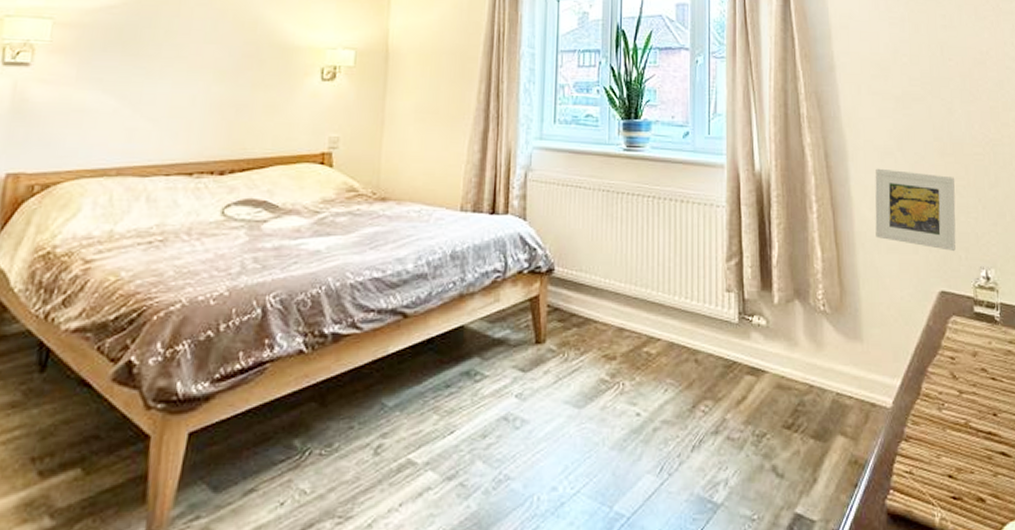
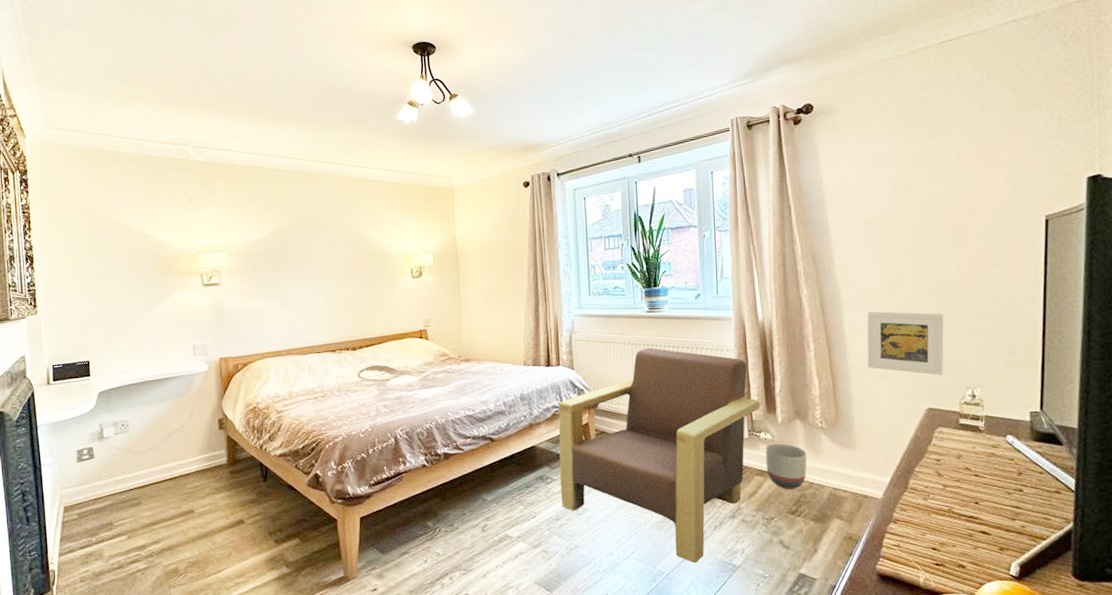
armchair: none [492,197,753,501] -> present [558,348,760,563]
planter: none [758,331,807,394] -> present [765,443,807,489]

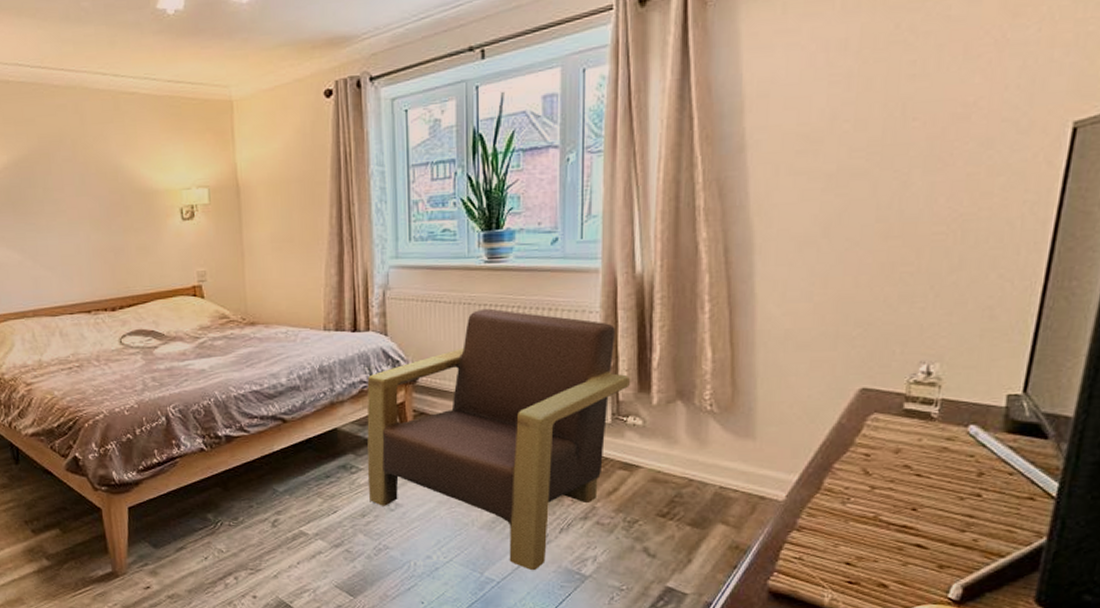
planter: present [765,443,807,489] -> none [632,430,688,487]
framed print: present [867,311,944,375] -> none [782,259,900,346]

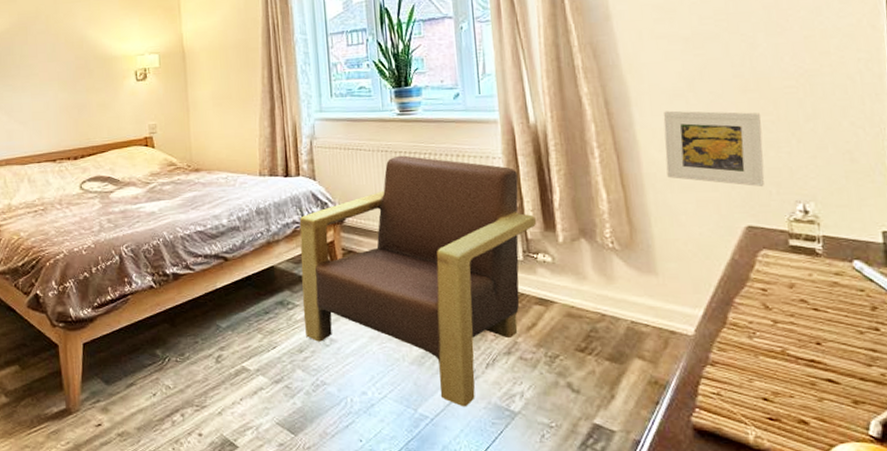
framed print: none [782,259,900,346] -> present [663,110,765,187]

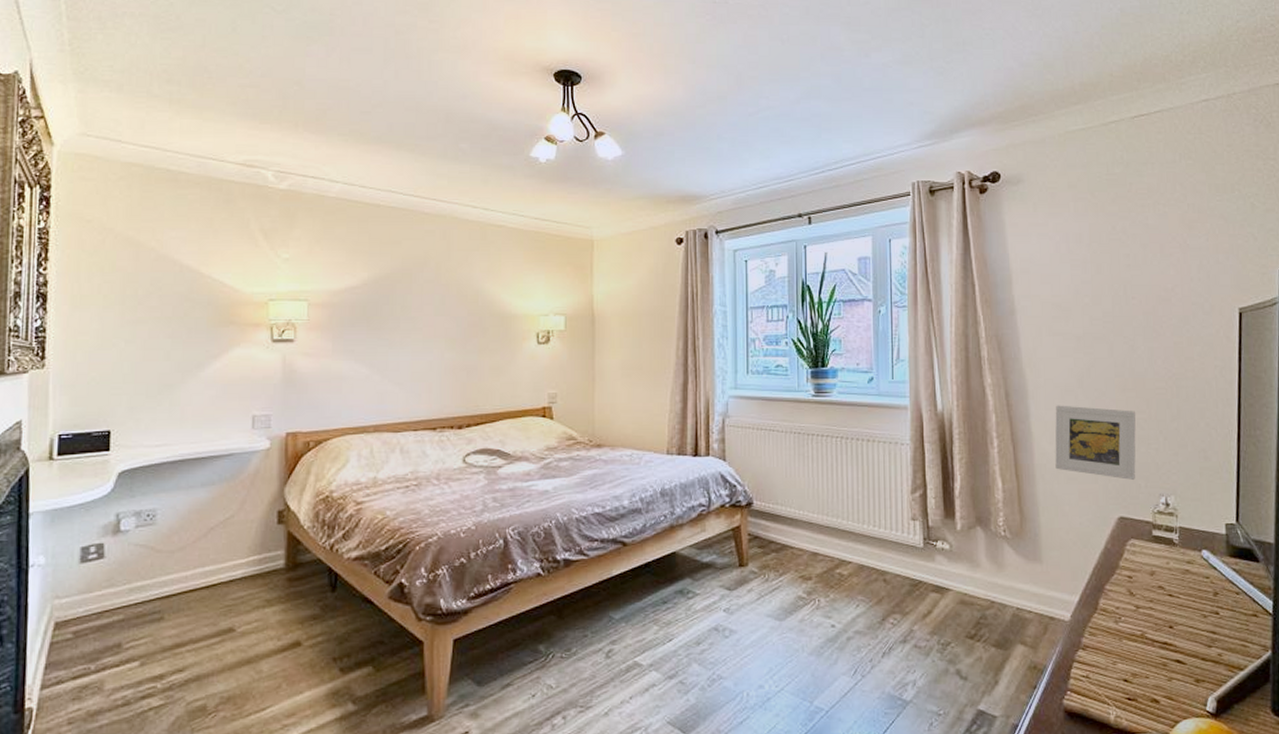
armchair: present [299,155,536,407] -> none [703,438,937,698]

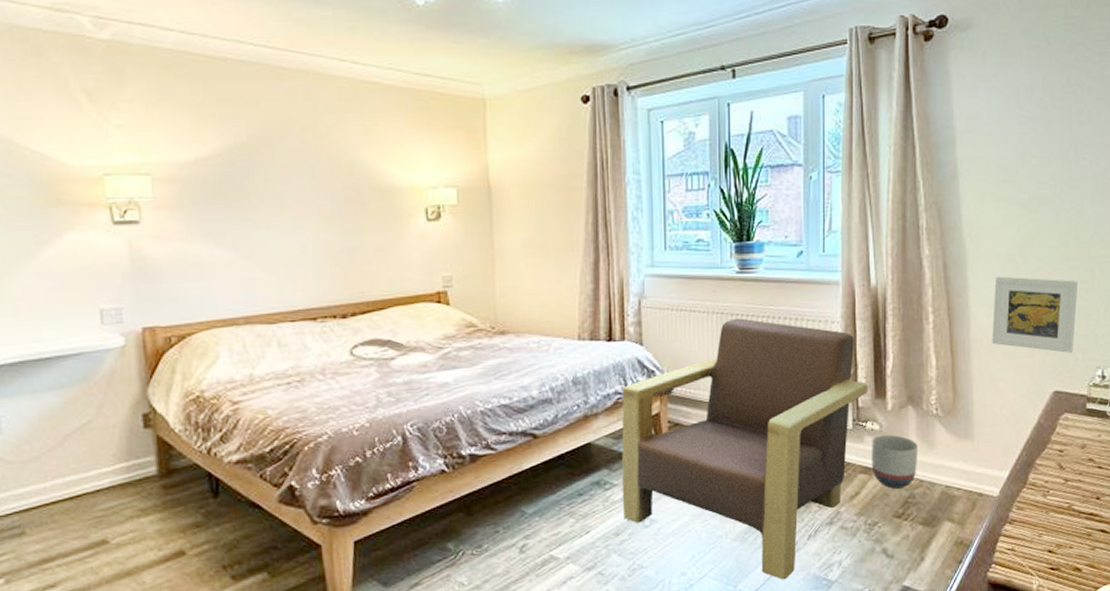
armchair: none [703,438,937,698] -> present [621,318,868,580]
planter: none [942,554,989,609] -> present [871,434,919,489]

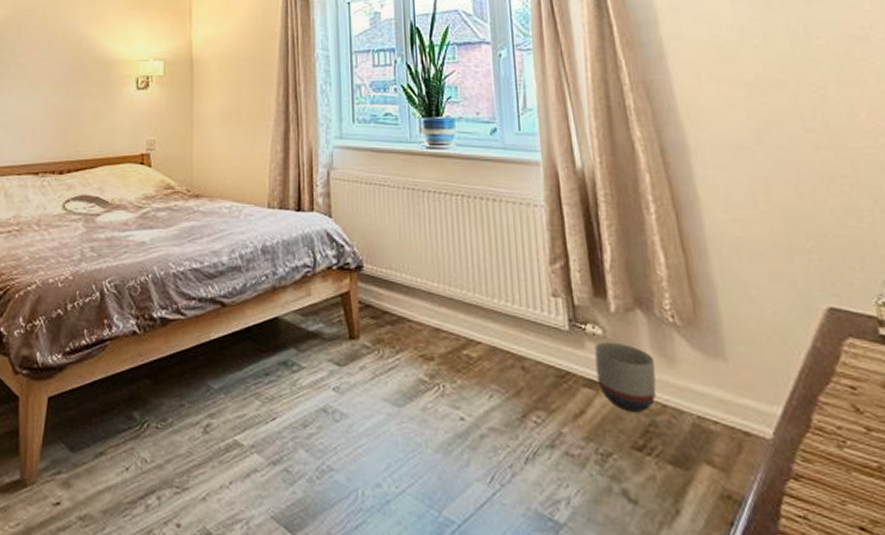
armchair: present [621,318,868,580] -> none [310,195,584,513]
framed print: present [992,276,1079,353] -> none [727,164,846,261]

